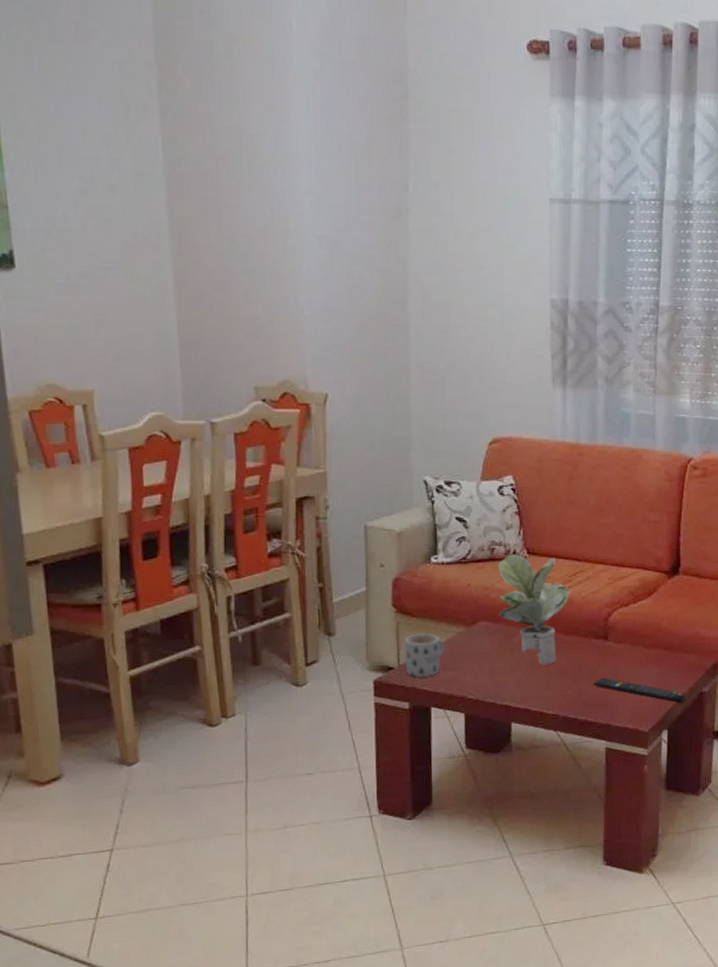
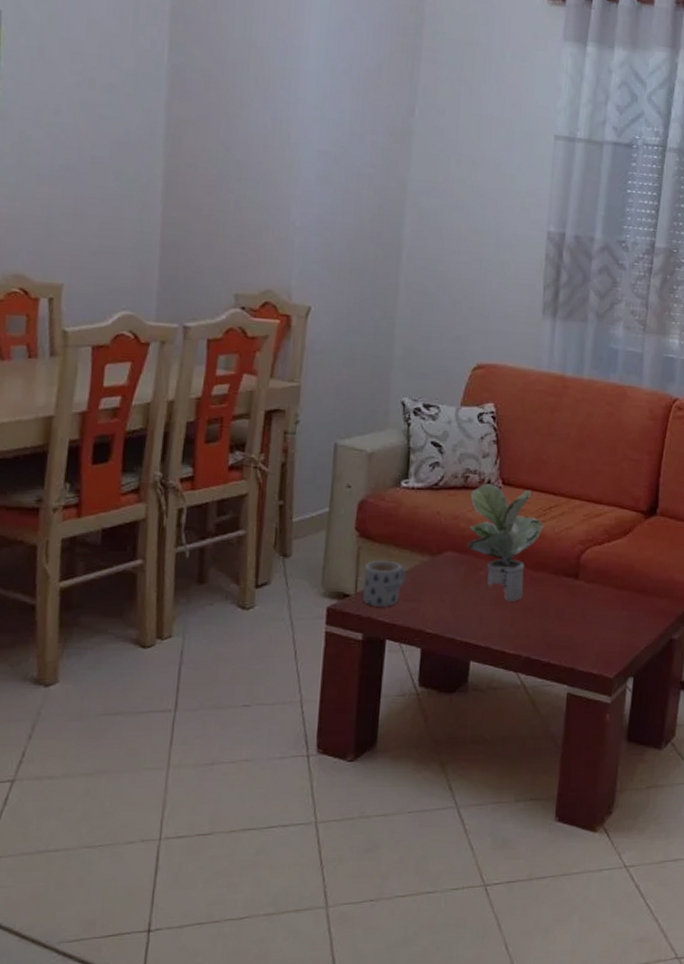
remote control: present [593,677,685,704] -> none [559,617,654,650]

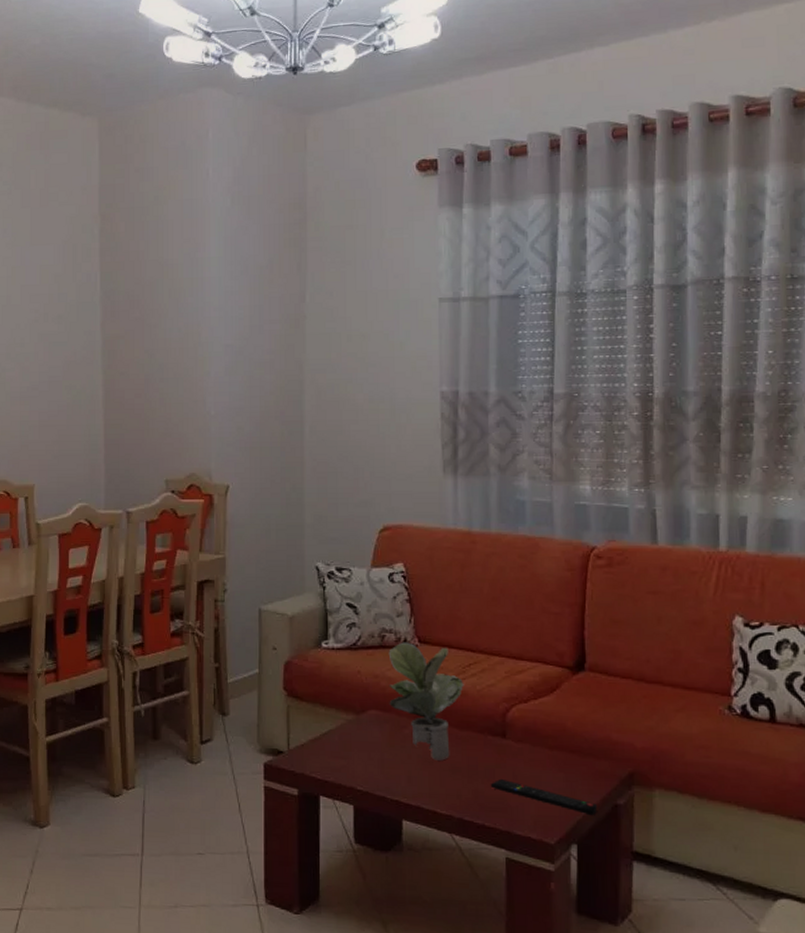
mug: present [362,560,407,608] -> none [294,718,334,765]
remote control: none [559,617,654,650] -> present [490,778,597,816]

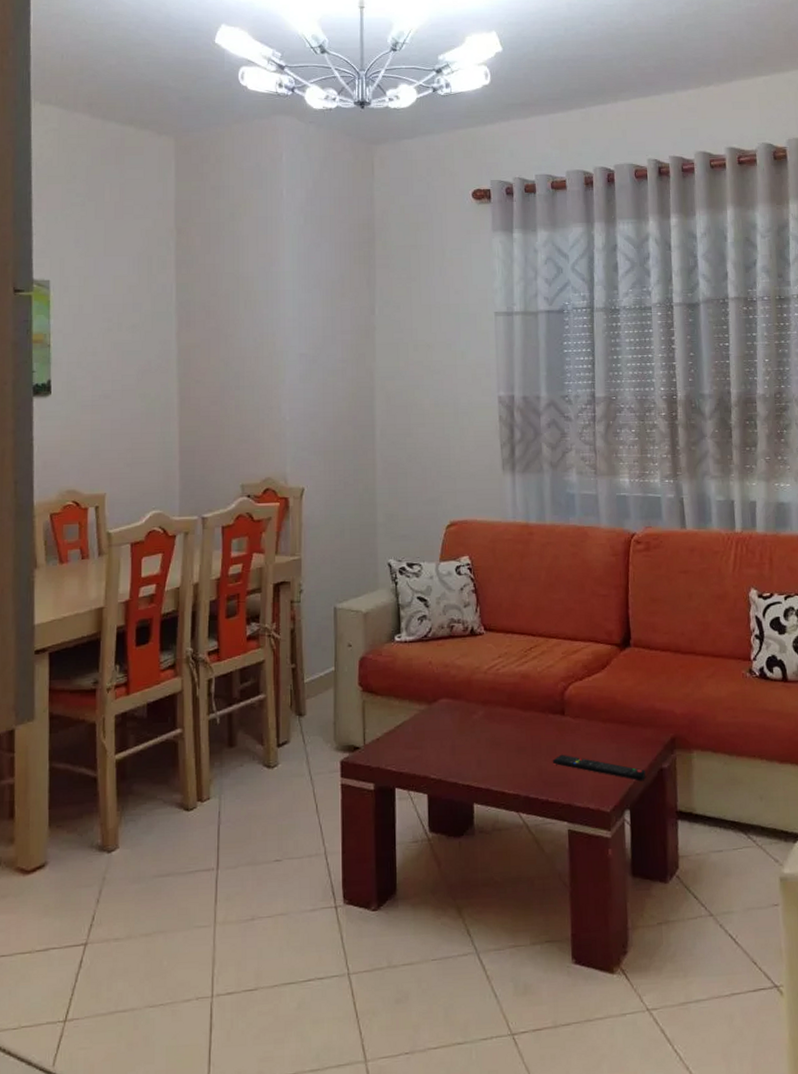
potted plant: present [388,642,464,761] -> none [457,631,526,742]

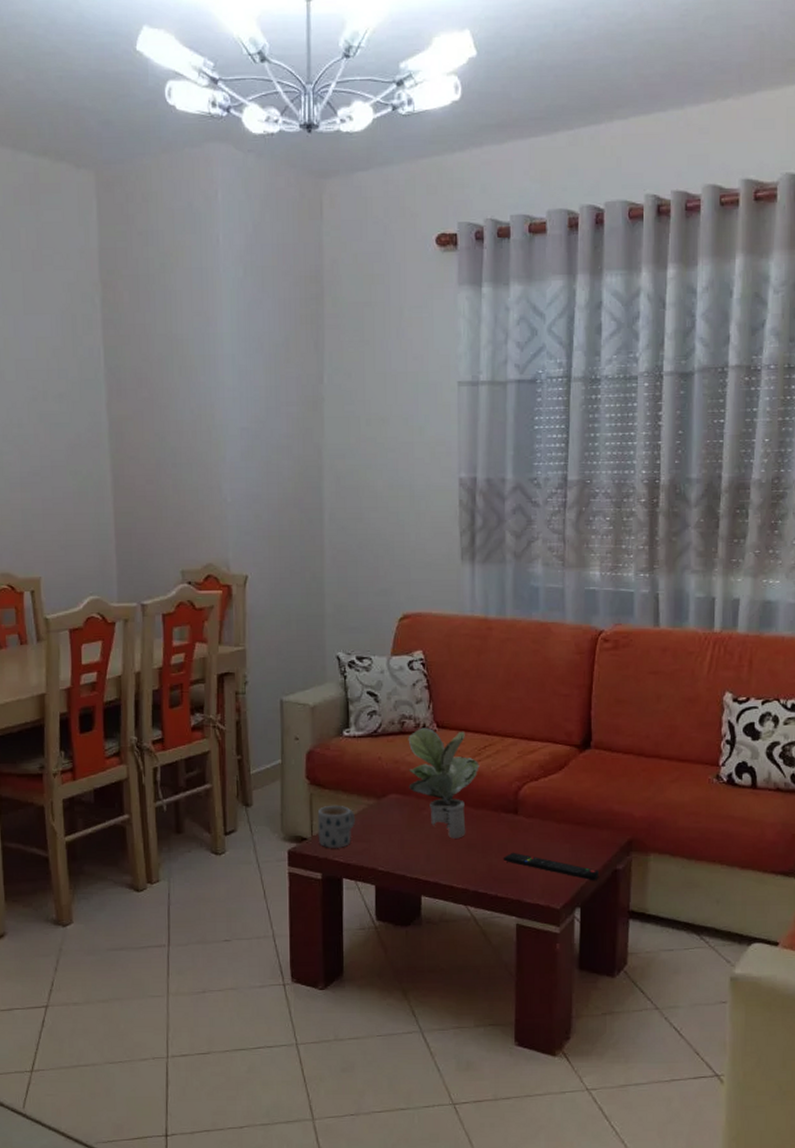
mug: none [370,711,408,758] -> present [317,805,356,849]
potted plant: none [457,631,526,742] -> present [408,727,480,839]

